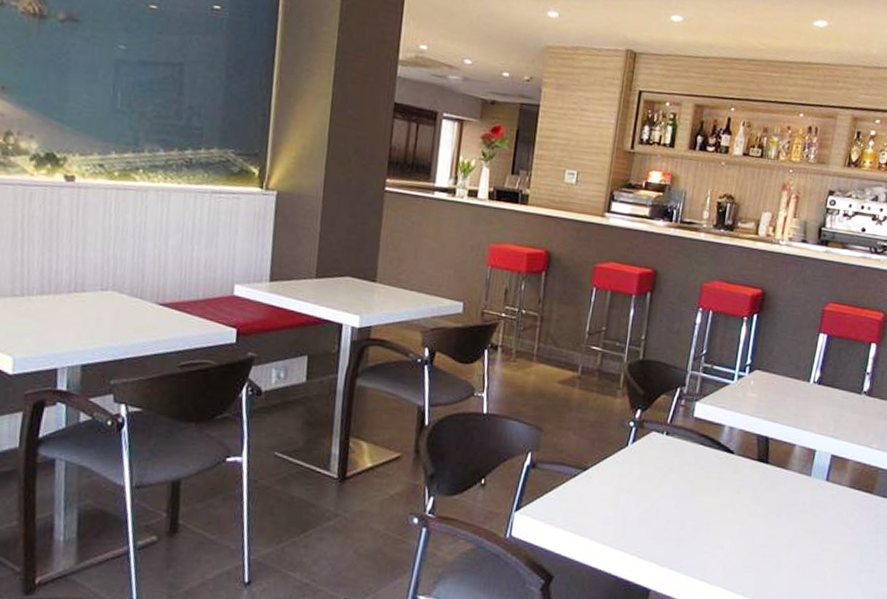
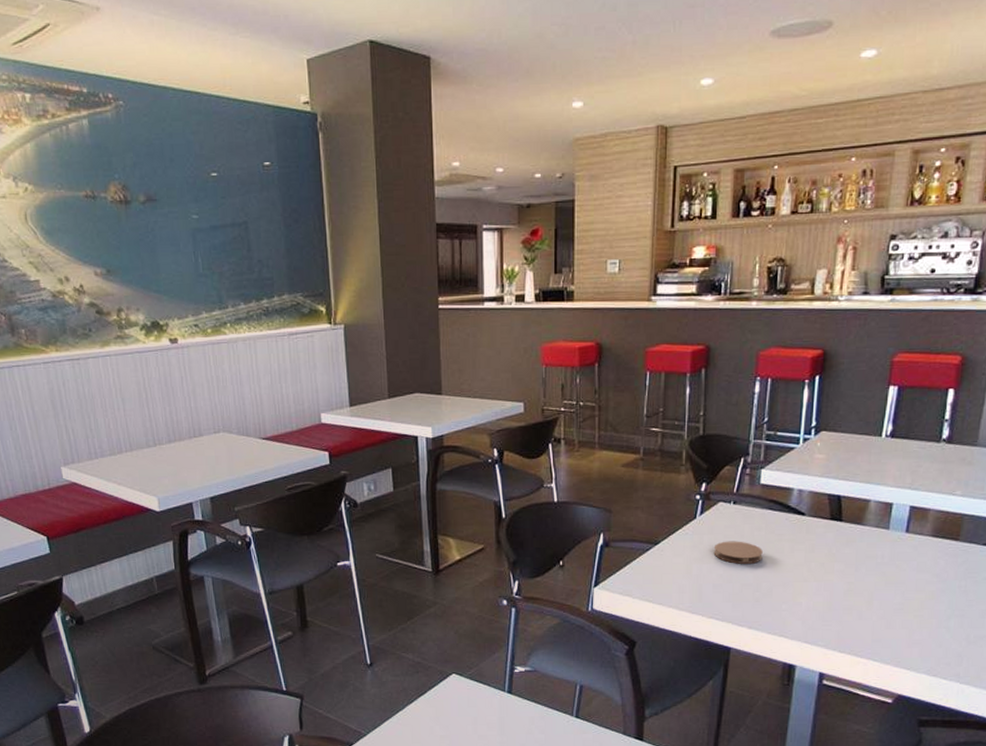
coaster: none [642,473,691,500] -> present [713,541,763,564]

